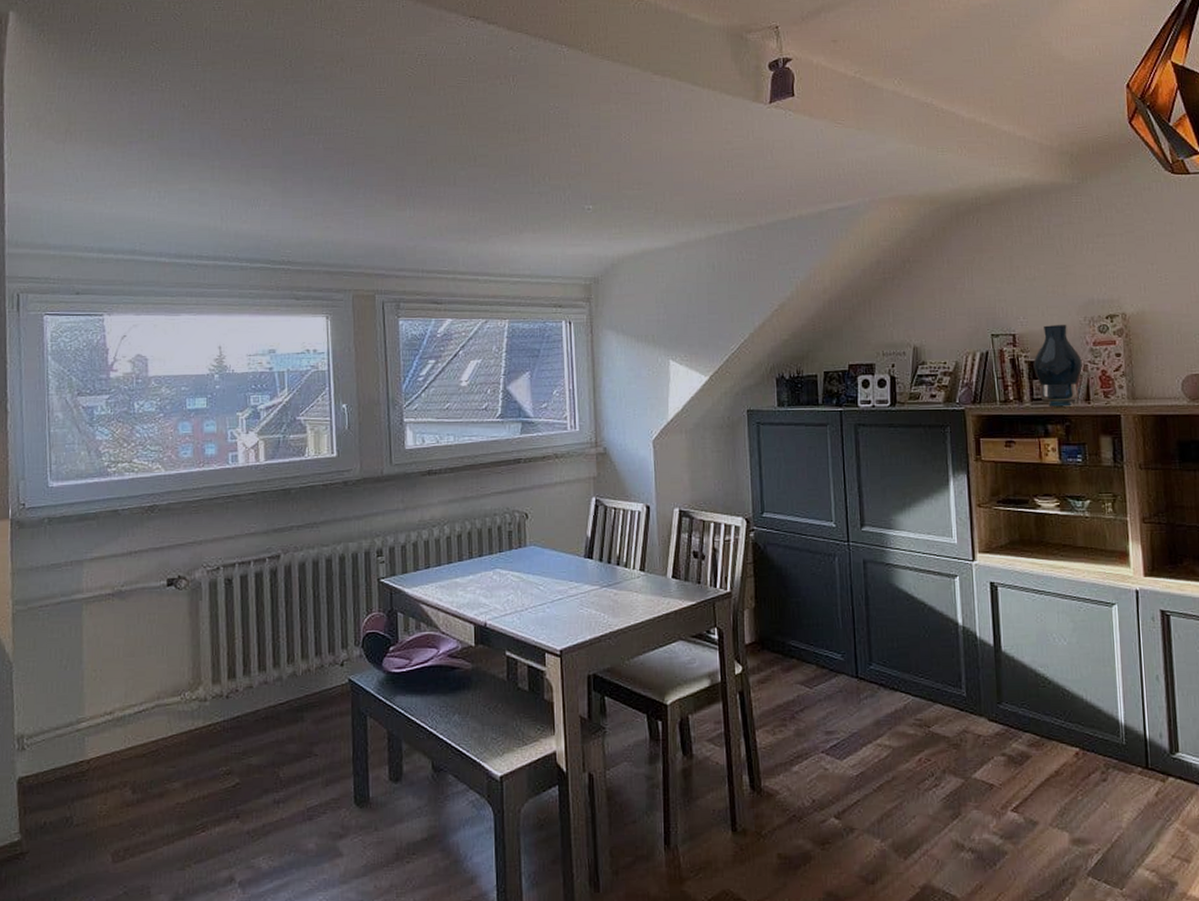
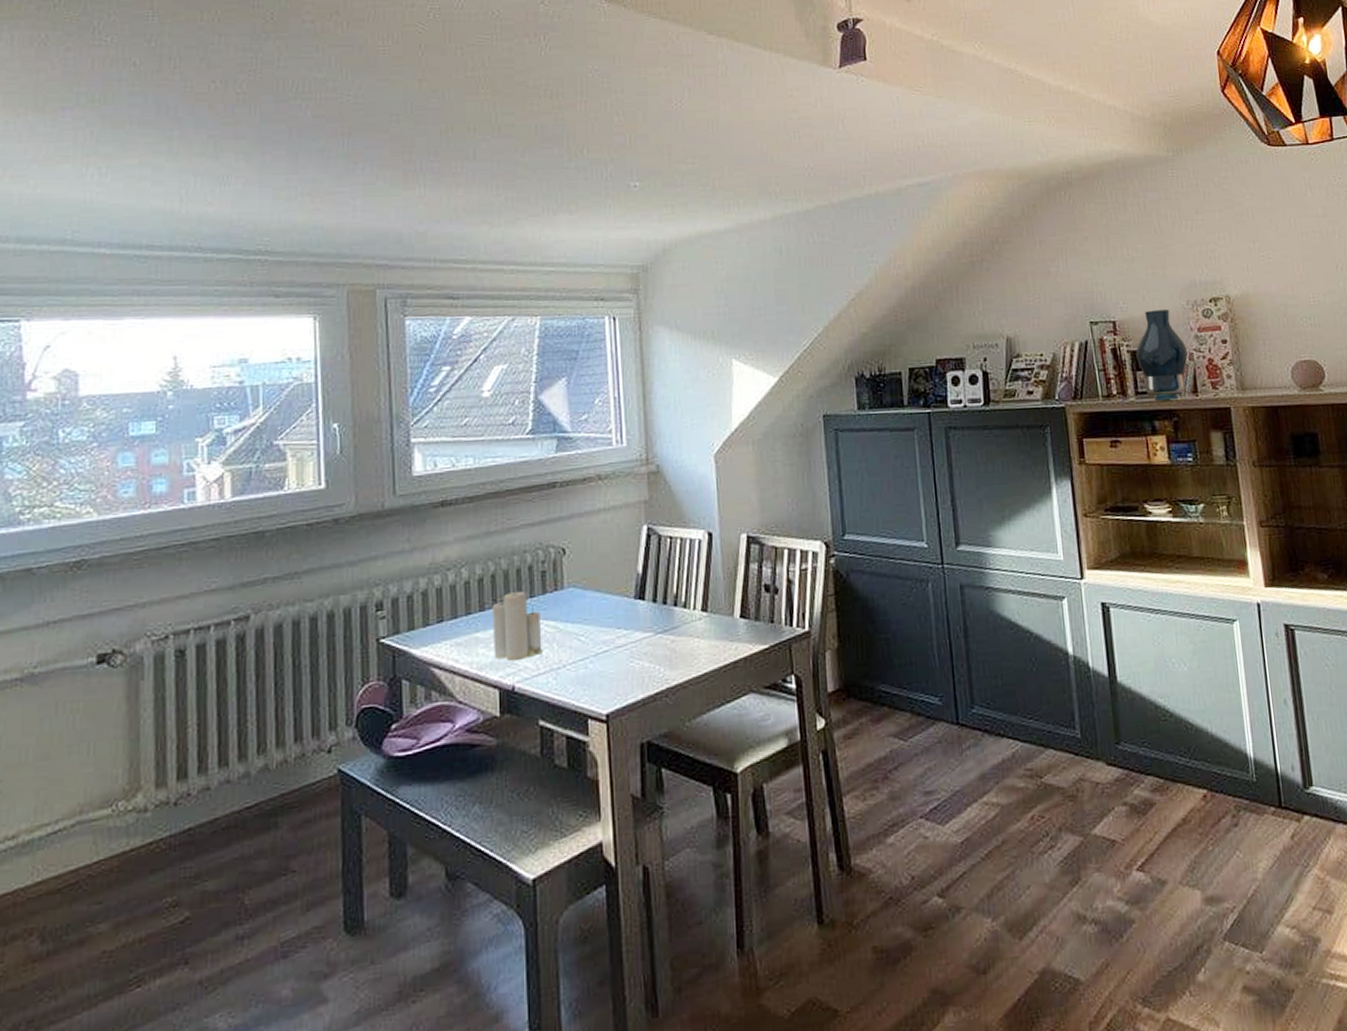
candle: none [468,542,509,603] -> present [492,586,542,662]

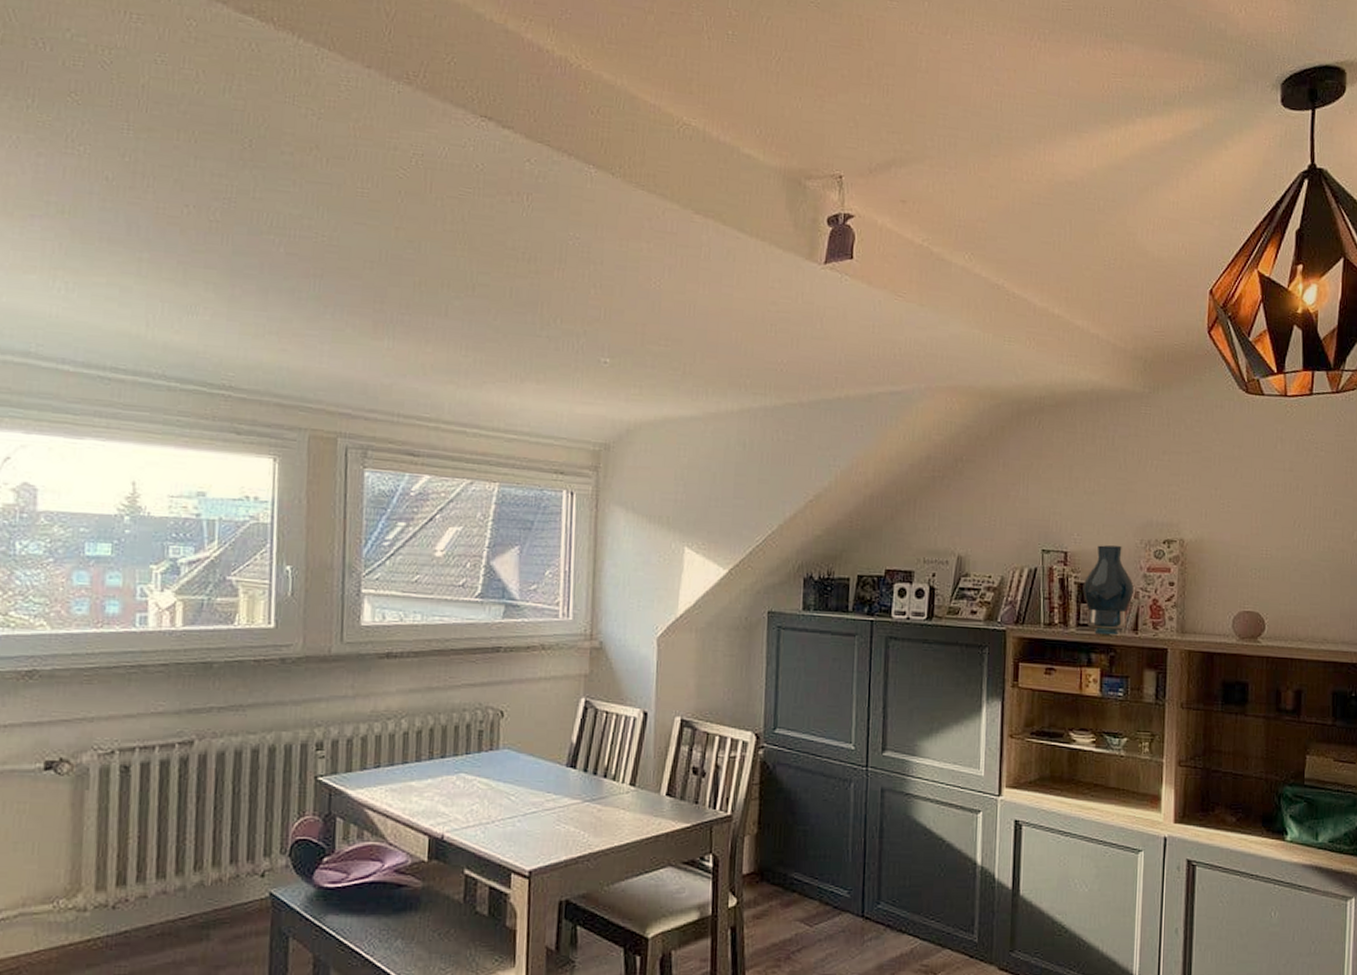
candle: present [492,586,542,662] -> none [426,741,474,812]

